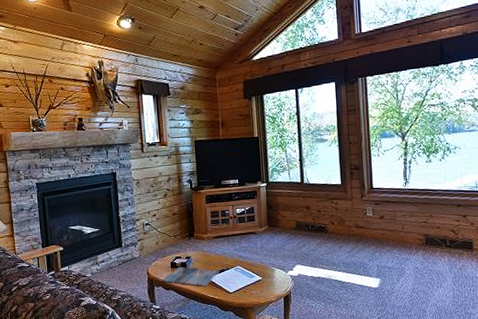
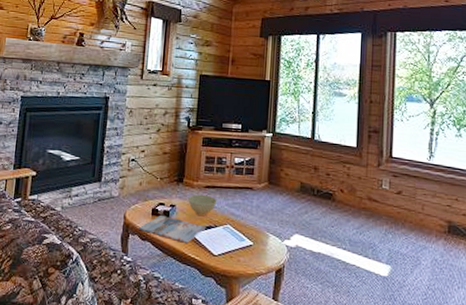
bowl: none [201,244,226,263] -> present [188,194,217,217]

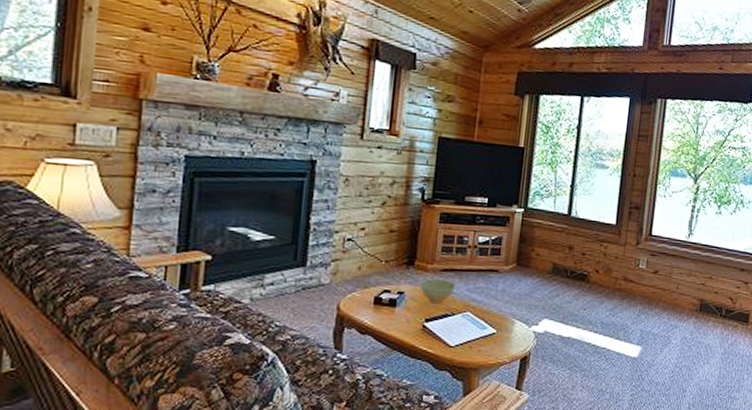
magazine: present [139,214,207,243] -> none [357,303,442,335]

